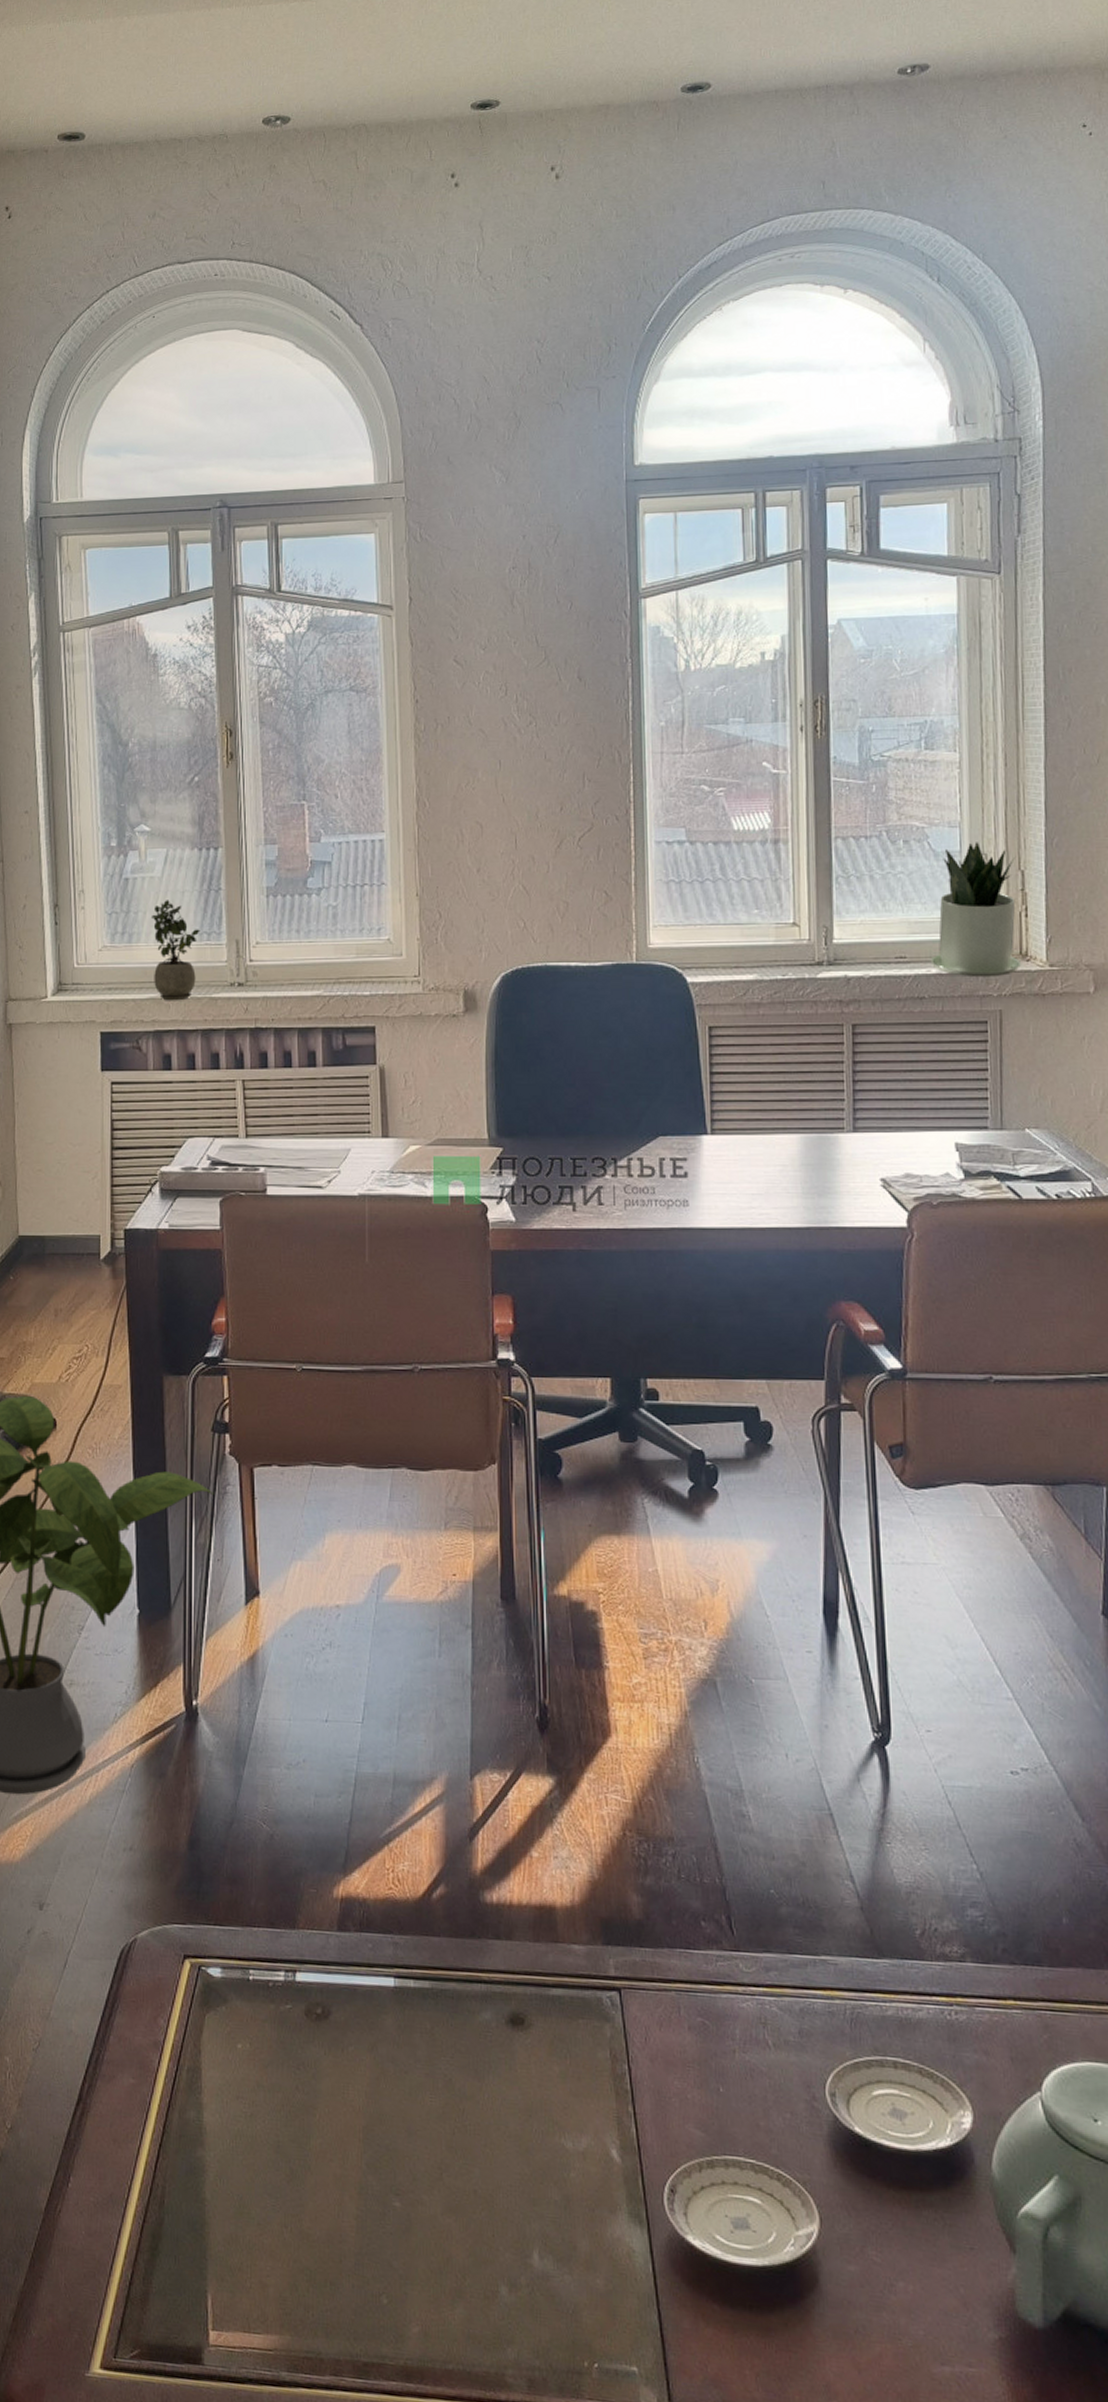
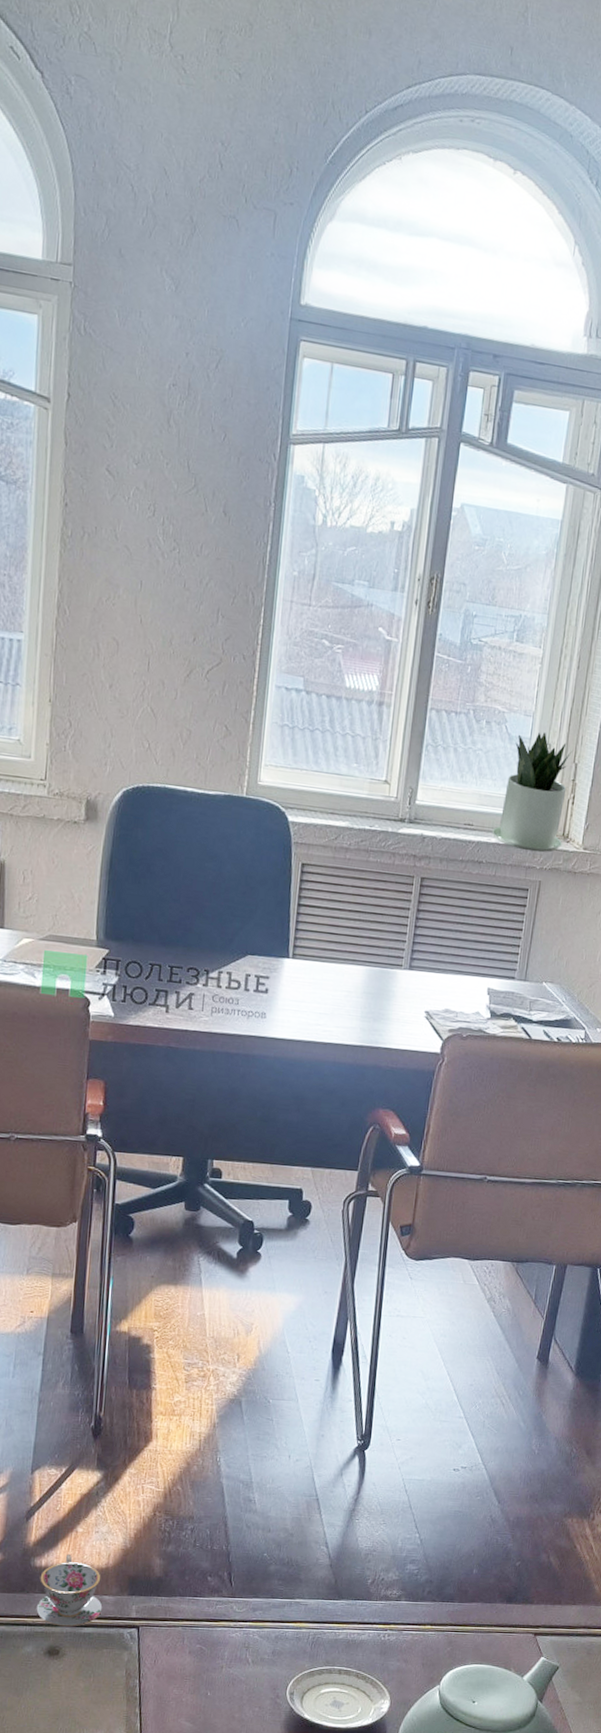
teacup: none [491,1886,572,1987] -> present [36,1553,103,1627]

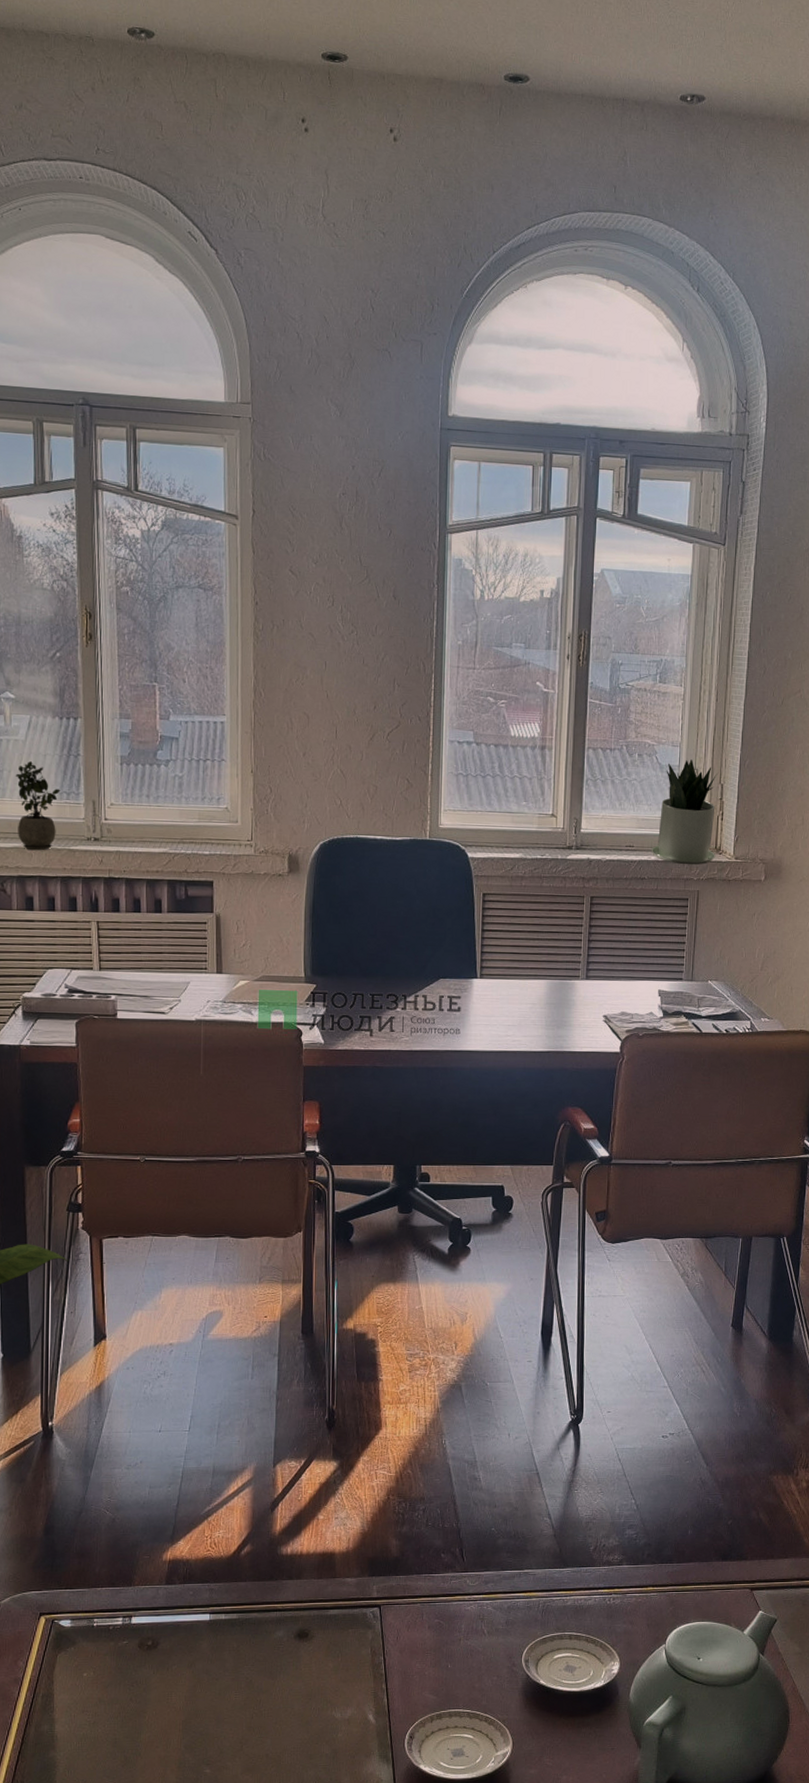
teacup: present [36,1553,103,1627] -> none [285,1540,346,1610]

